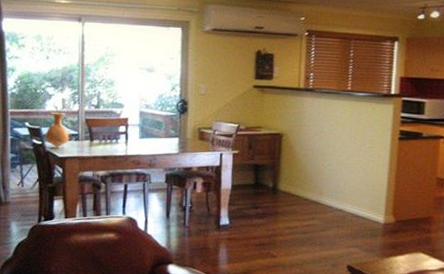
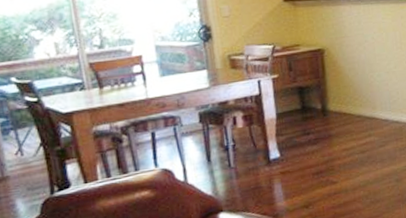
vase: present [43,112,72,148] -> none [38,59,75,103]

